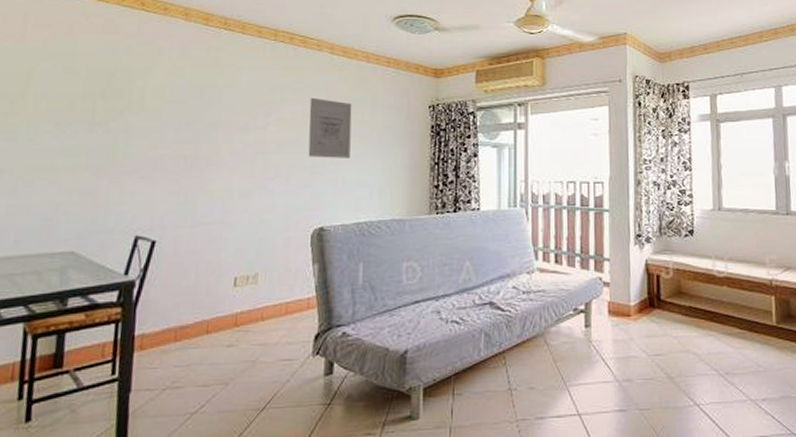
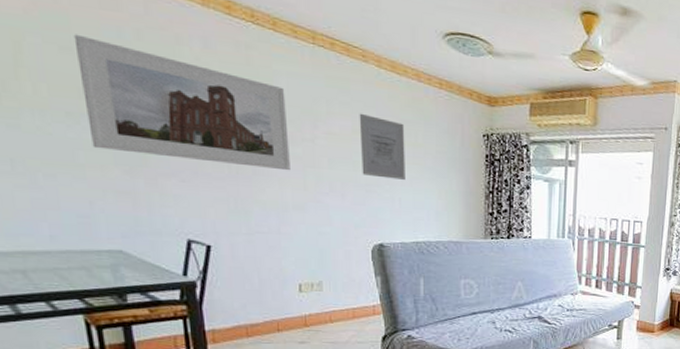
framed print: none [70,56,245,159] -> present [73,34,290,171]

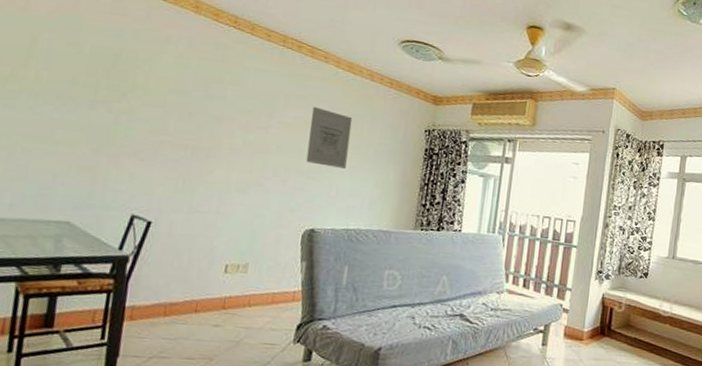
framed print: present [73,34,290,171] -> none [71,32,251,156]

